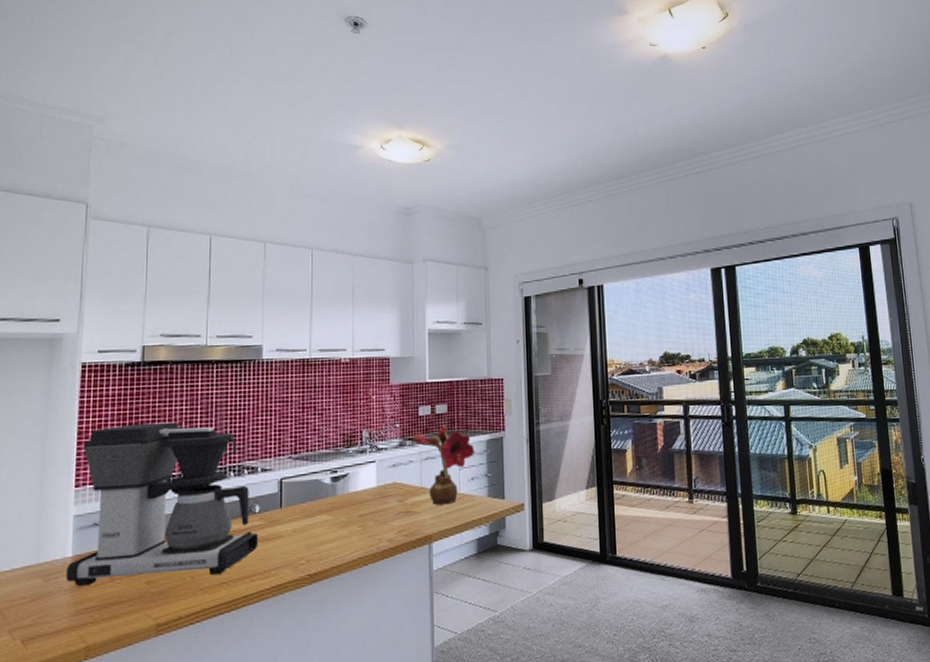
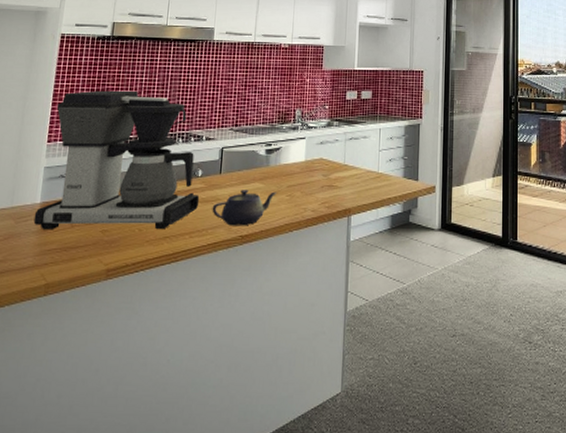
teapot: none [274,523,347,565] -> present [212,190,277,226]
flower: present [411,424,475,505] -> none [338,109,394,182]

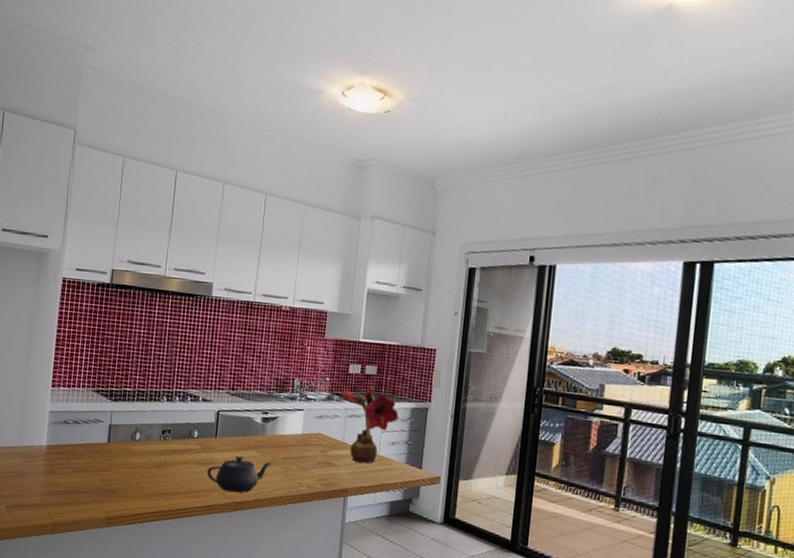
coffee maker: present [33,90,200,230] -> none [40,339,195,486]
flower: none [338,109,394,182] -> present [339,385,399,464]

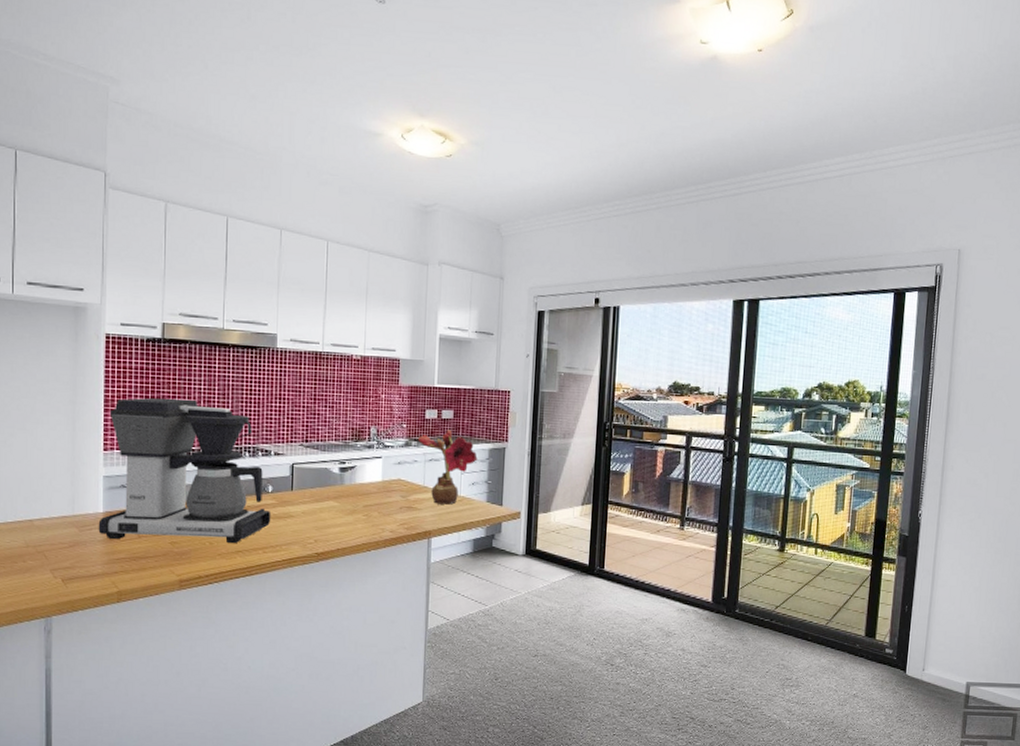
coffee maker: none [40,339,195,486] -> present [98,397,271,544]
teapot: present [207,456,272,493] -> none [285,508,353,544]

